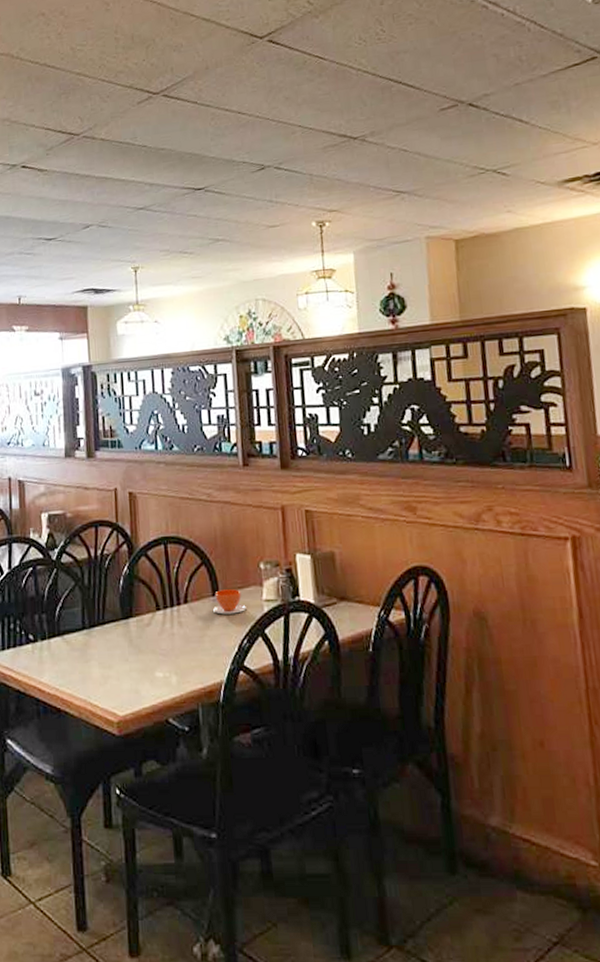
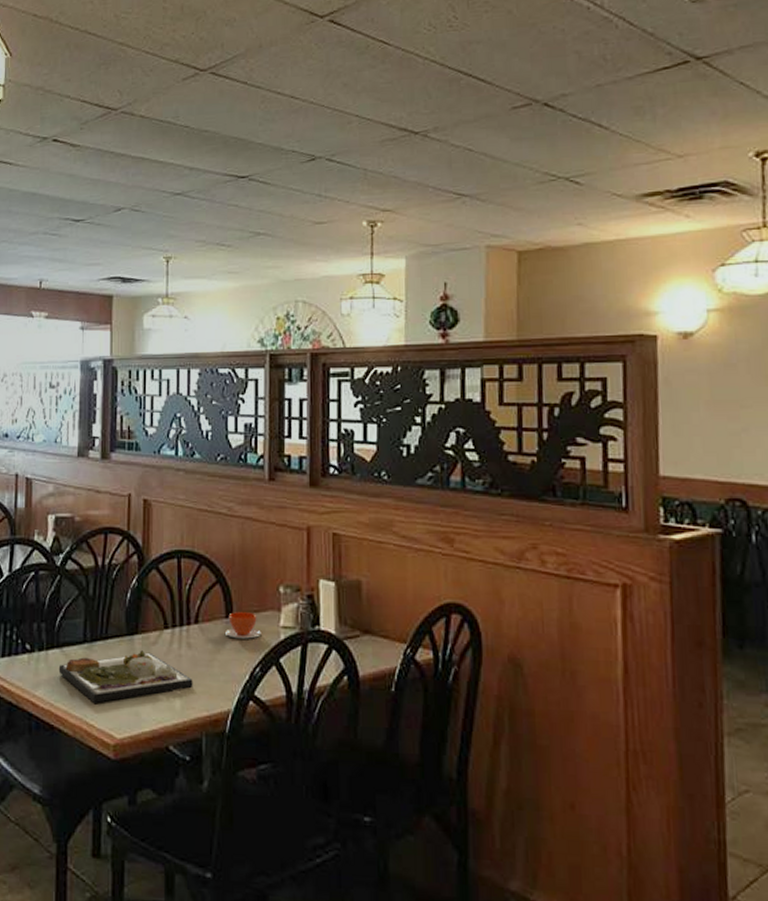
dinner plate: none [61,632,187,685] -> present [58,650,193,703]

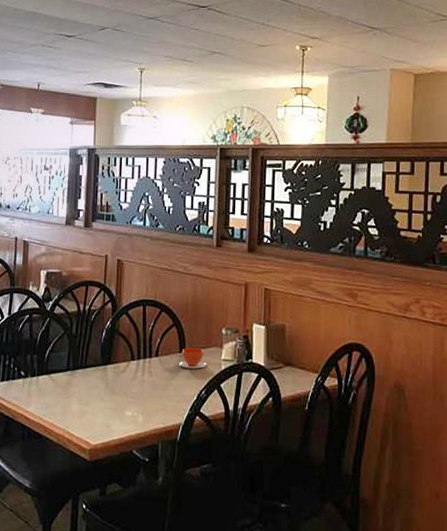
dinner plate: present [58,650,193,703] -> none [47,377,153,417]

